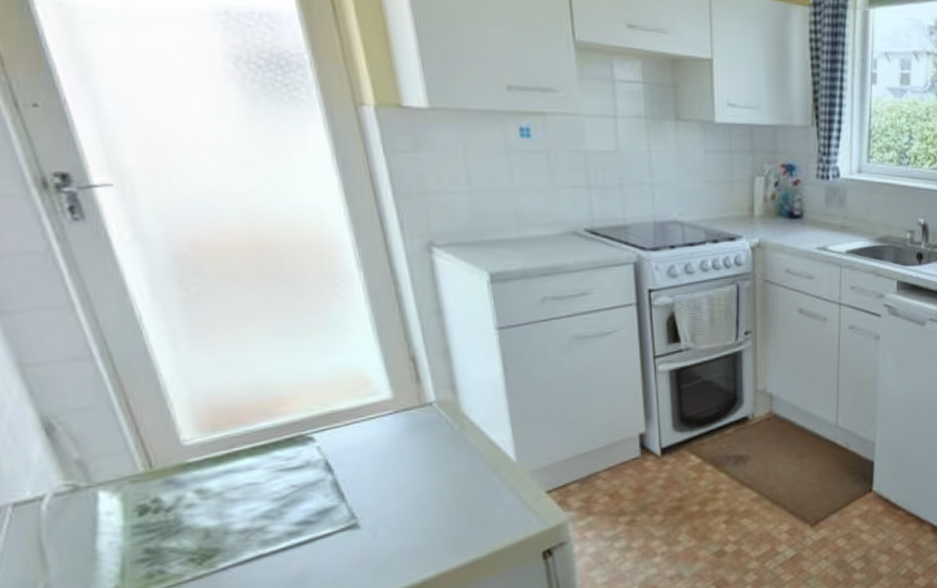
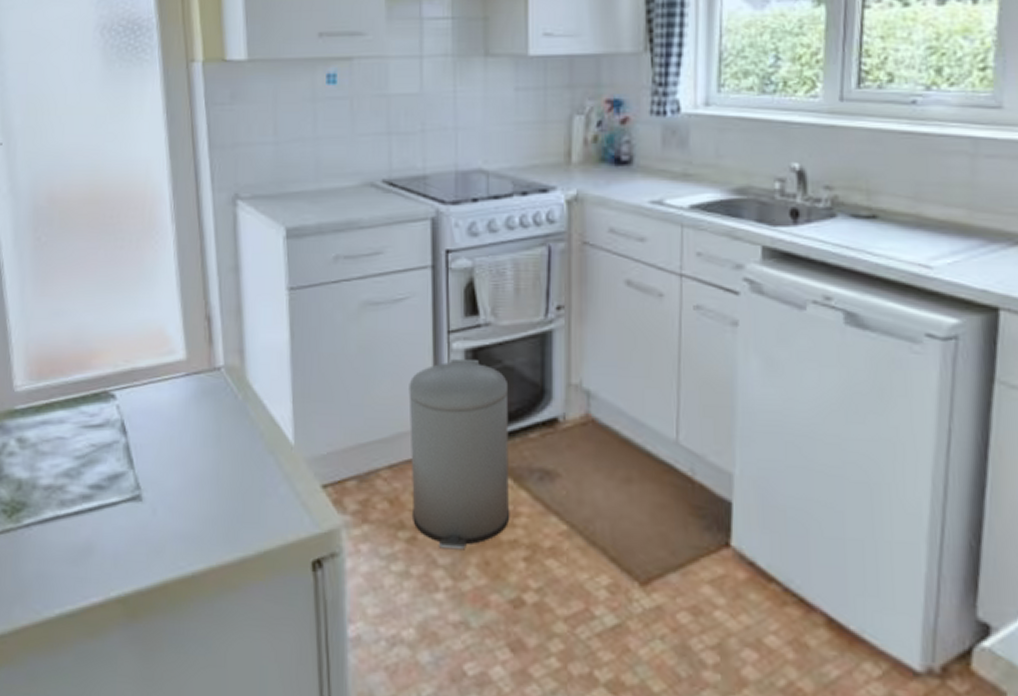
pedal bin: none [621,377,713,525] -> present [408,358,510,550]

